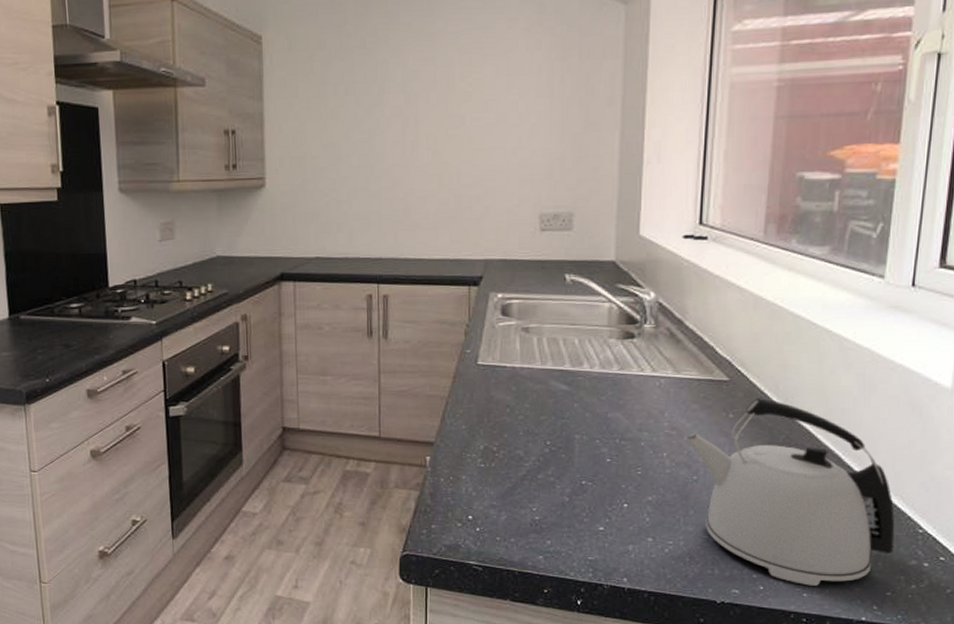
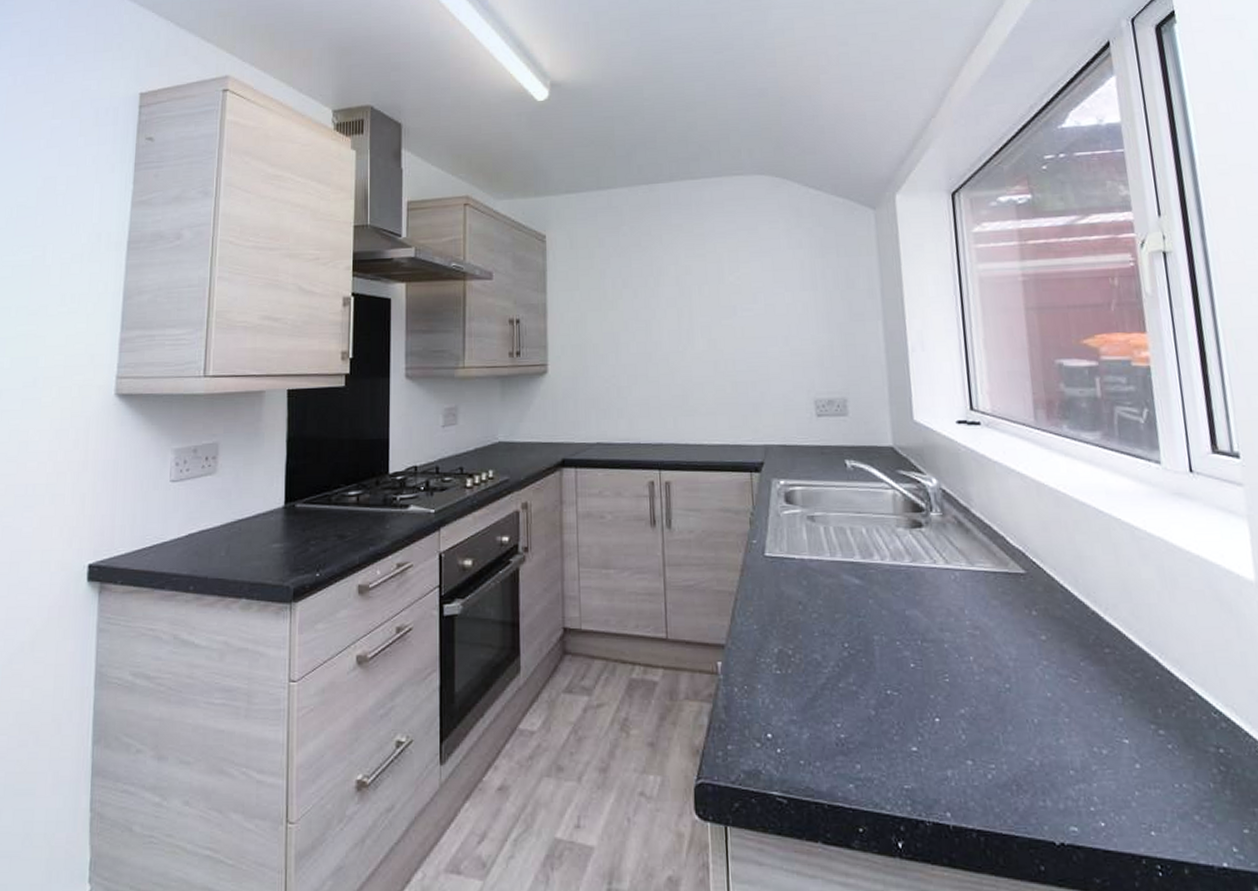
kettle: present [684,398,895,586] -> none [989,593,1240,821]

